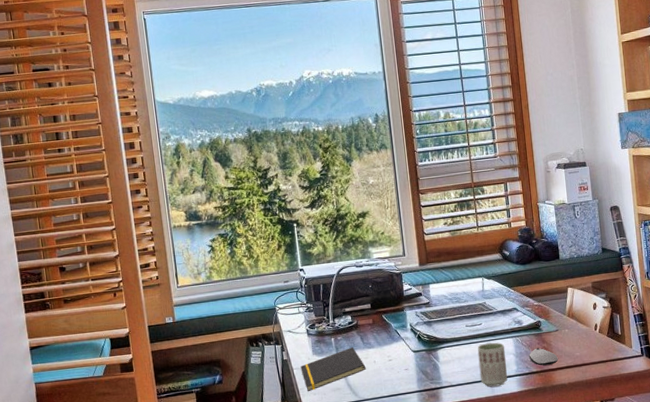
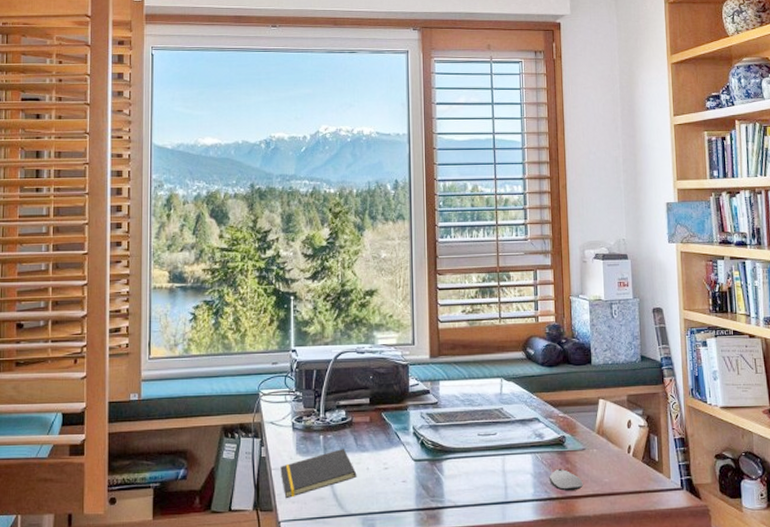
cup: present [477,342,507,387] -> none [489,457,523,512]

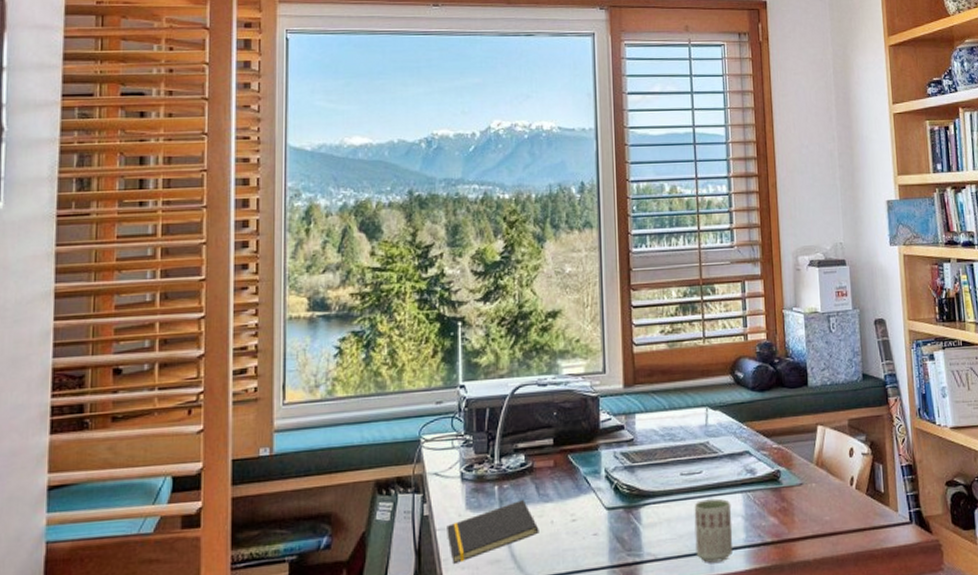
cup: none [489,457,523,512] -> present [694,498,733,563]
computer mouse: present [549,468,583,491] -> none [762,508,801,534]

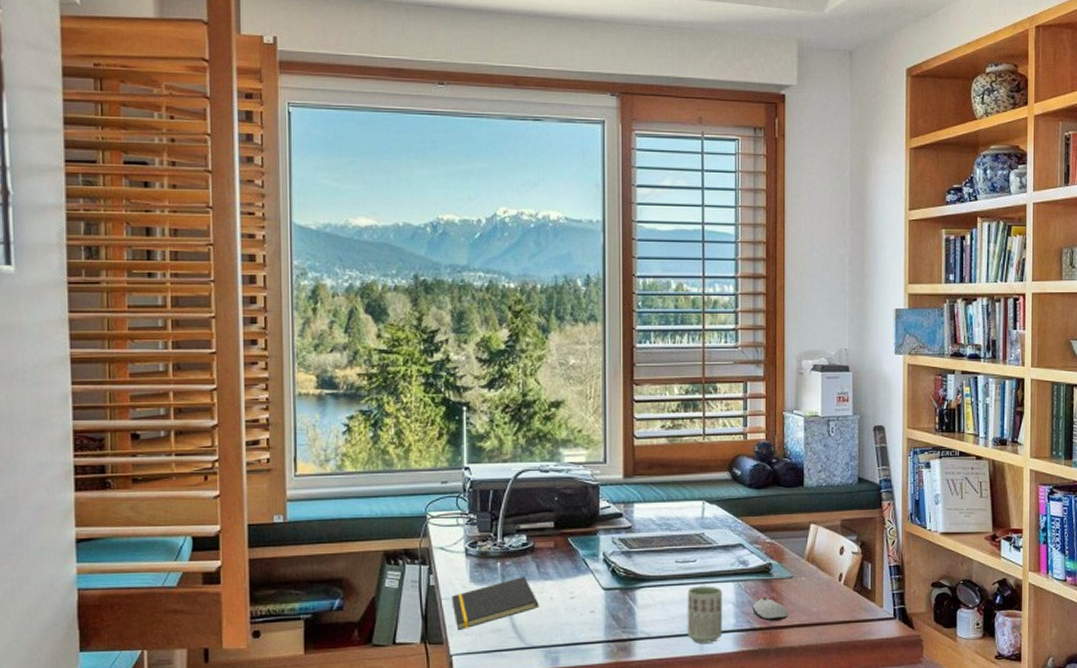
computer mouse: none [762,508,801,534] -> present [752,597,789,621]

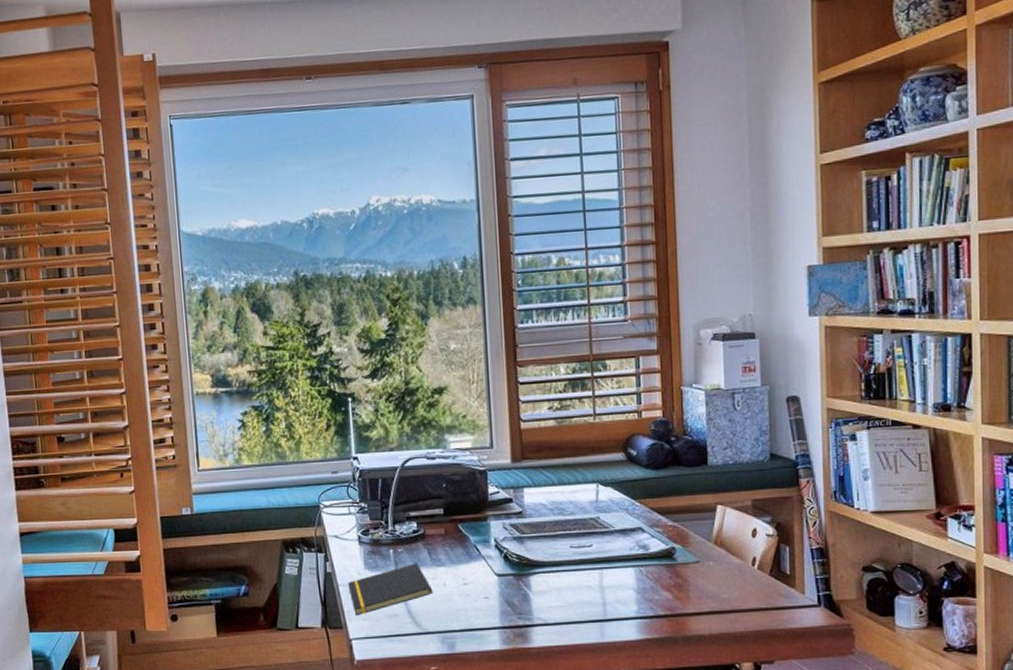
cup: present [687,586,723,643] -> none [584,571,624,631]
computer mouse: present [752,597,789,621] -> none [655,583,697,608]

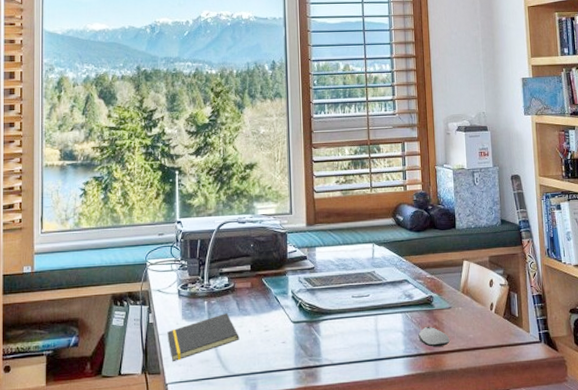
computer mouse: none [655,583,697,608] -> present [418,326,450,347]

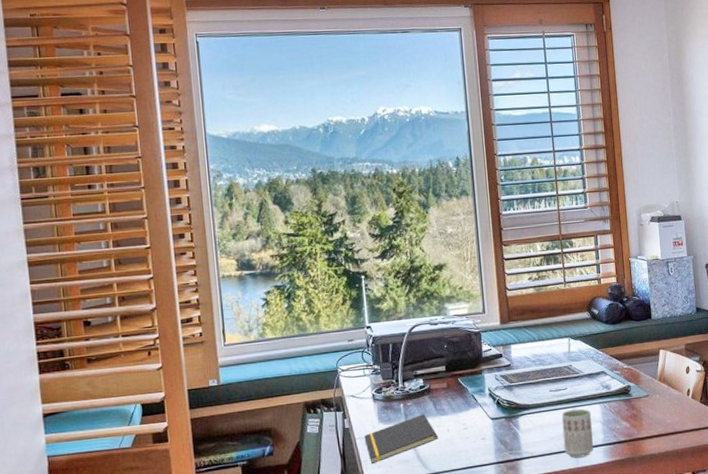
cup: none [363,317,394,368] -> present [561,408,594,458]
computer mouse: present [418,326,450,347] -> none [617,414,648,434]

